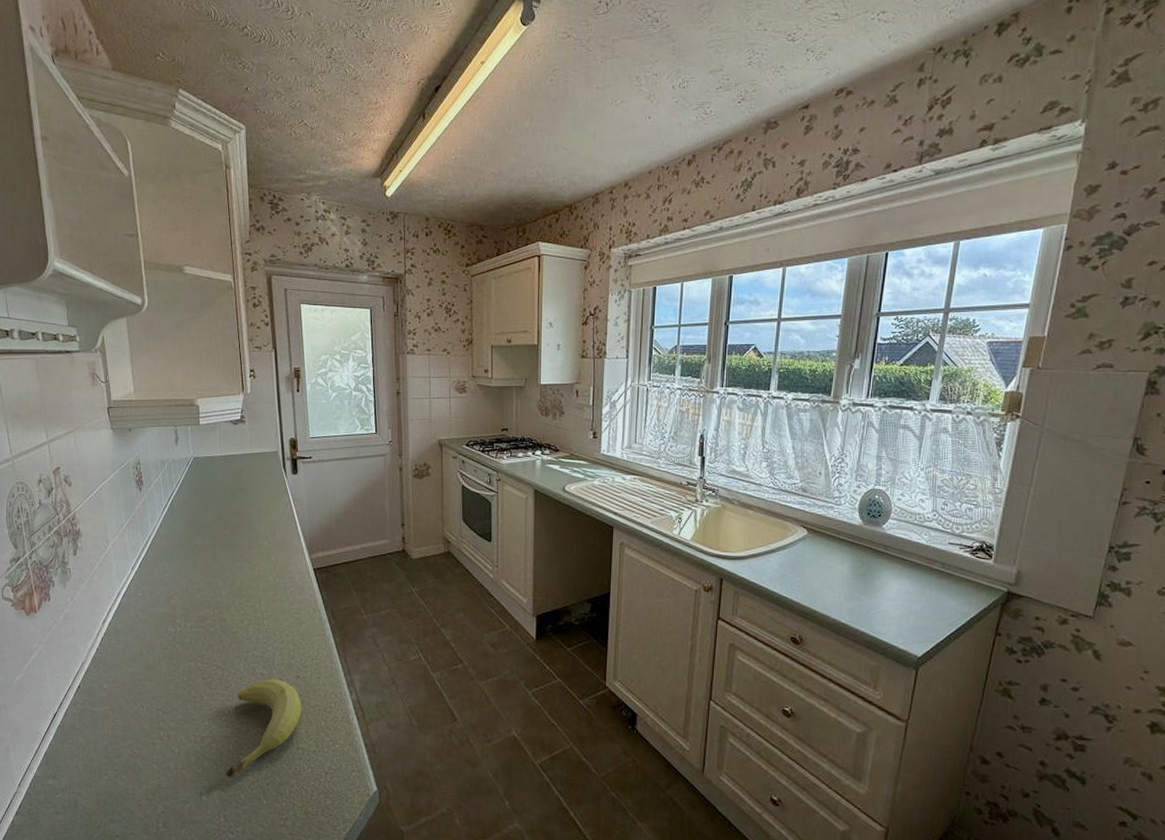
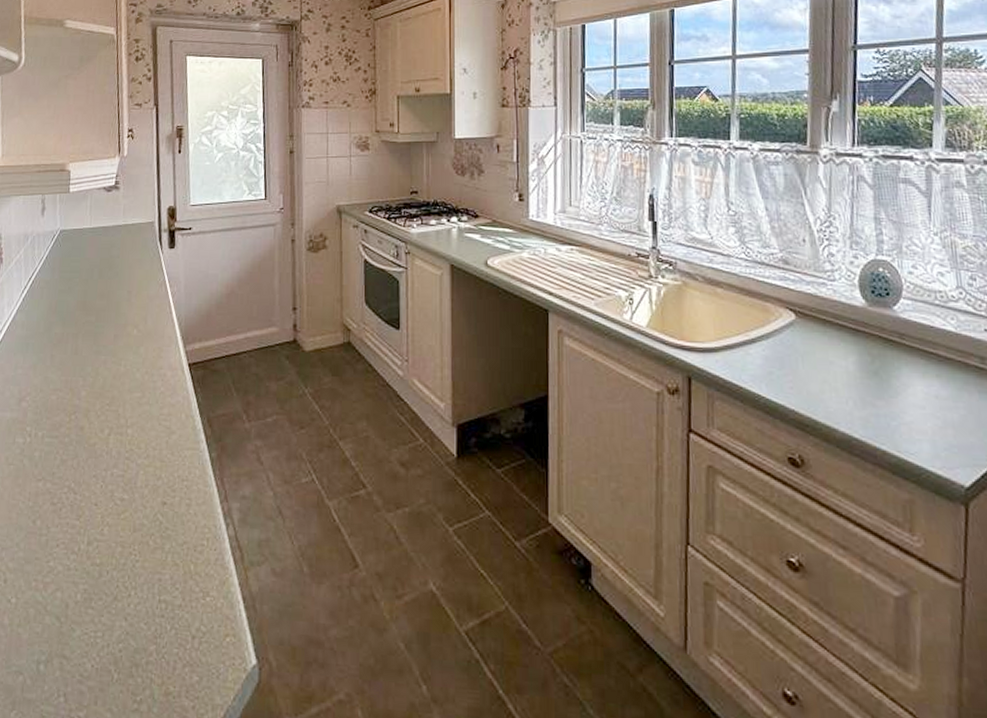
fruit: present [226,679,302,778] -> none [70,505,168,640]

